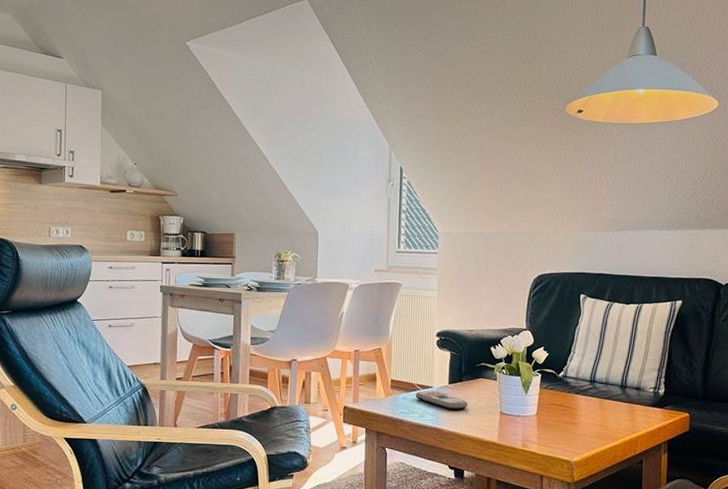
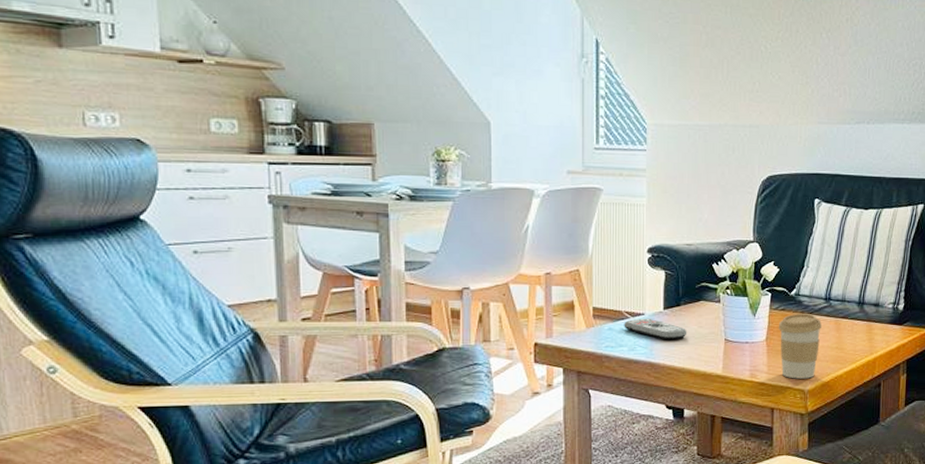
coffee cup: none [547,393,588,451] -> present [778,314,823,379]

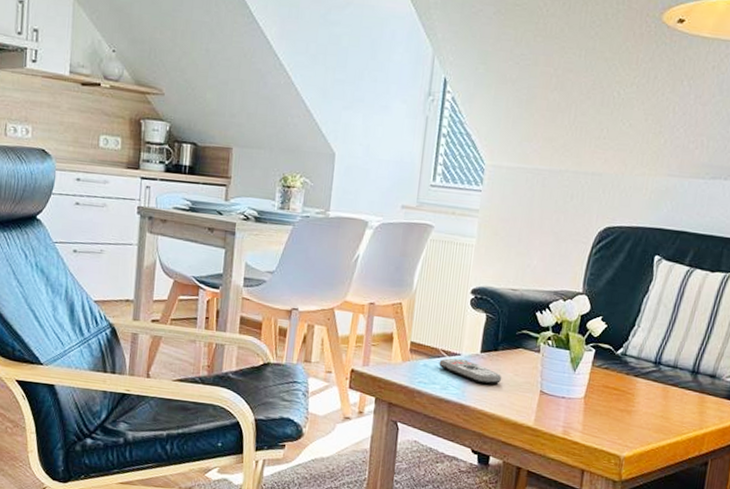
coffee cup: present [778,314,823,379] -> none [597,374,648,445]

